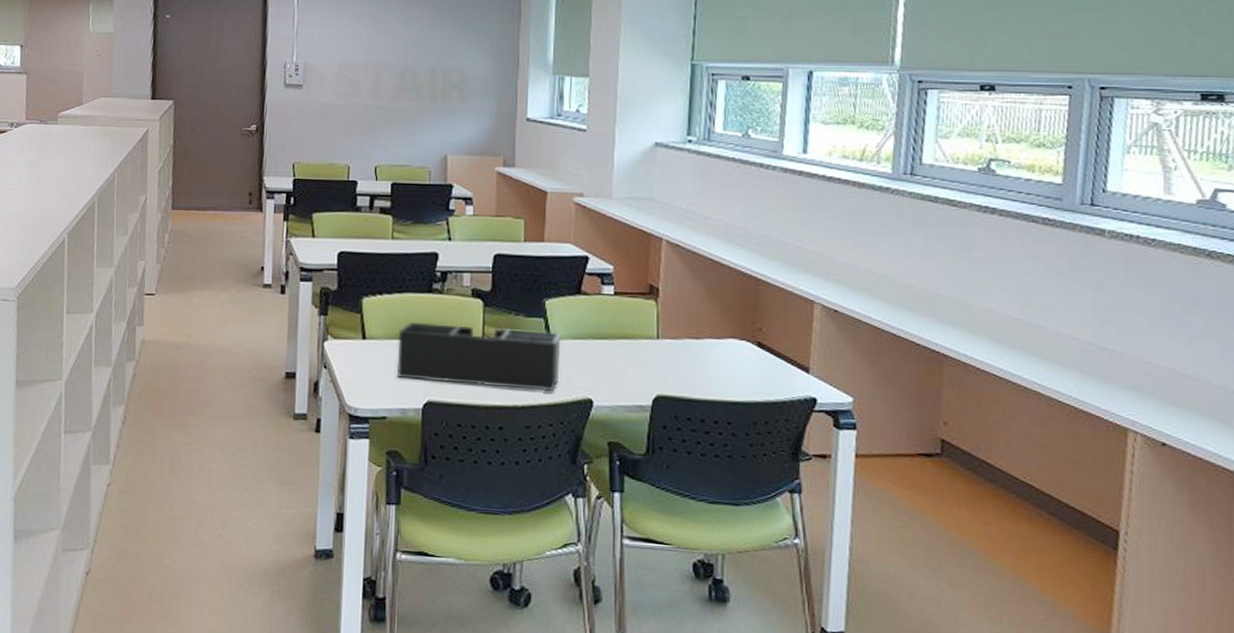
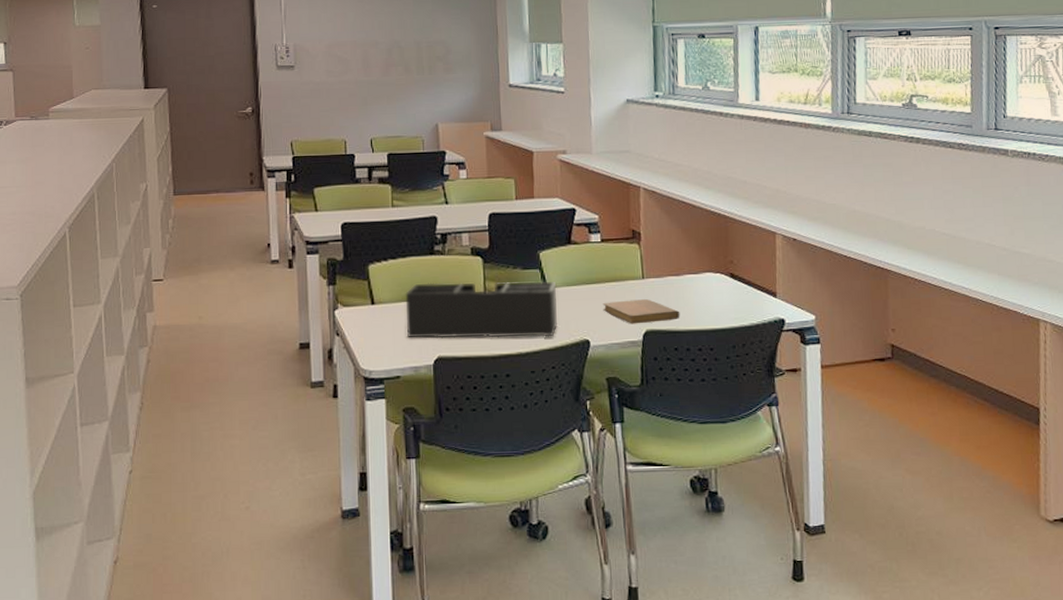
notebook: none [610,360,697,388] -> present [603,299,680,324]

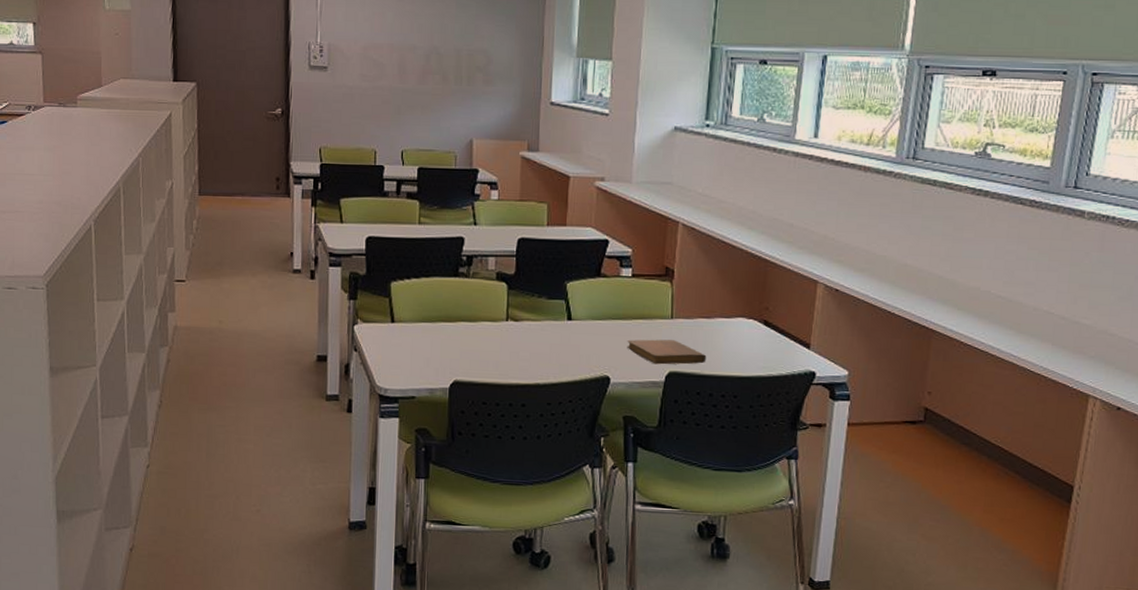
desk organizer: present [405,281,558,339] -> none [425,305,580,371]

